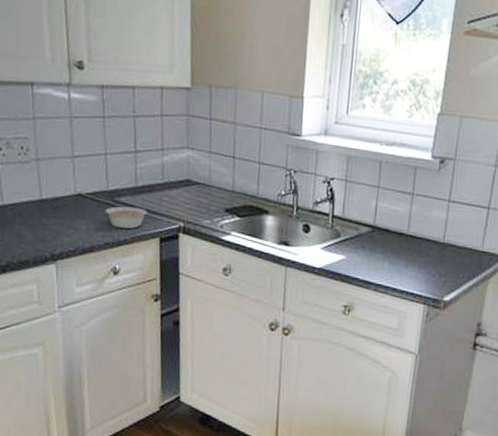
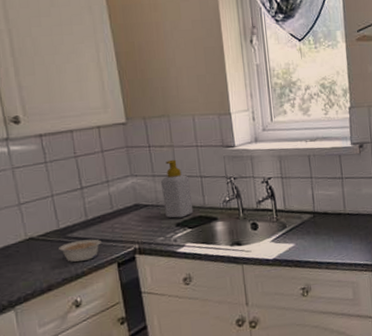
soap bottle: none [216,138,247,204] -> present [161,159,194,218]

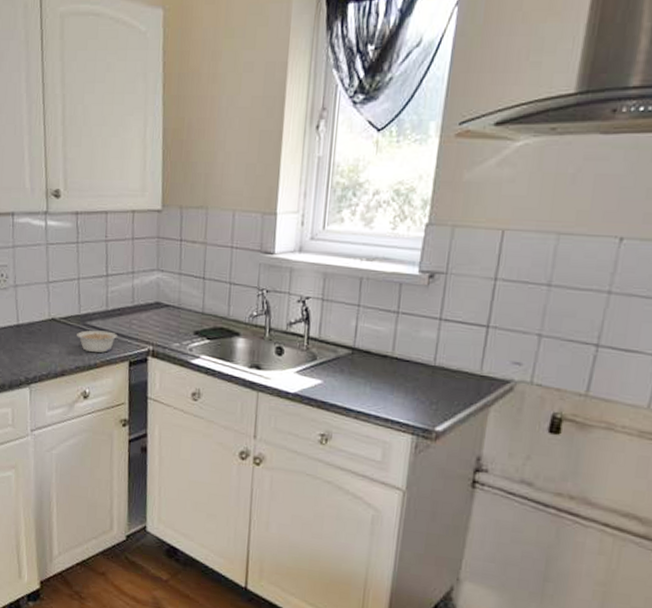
soap bottle: present [161,159,194,218] -> none [185,258,217,326]

